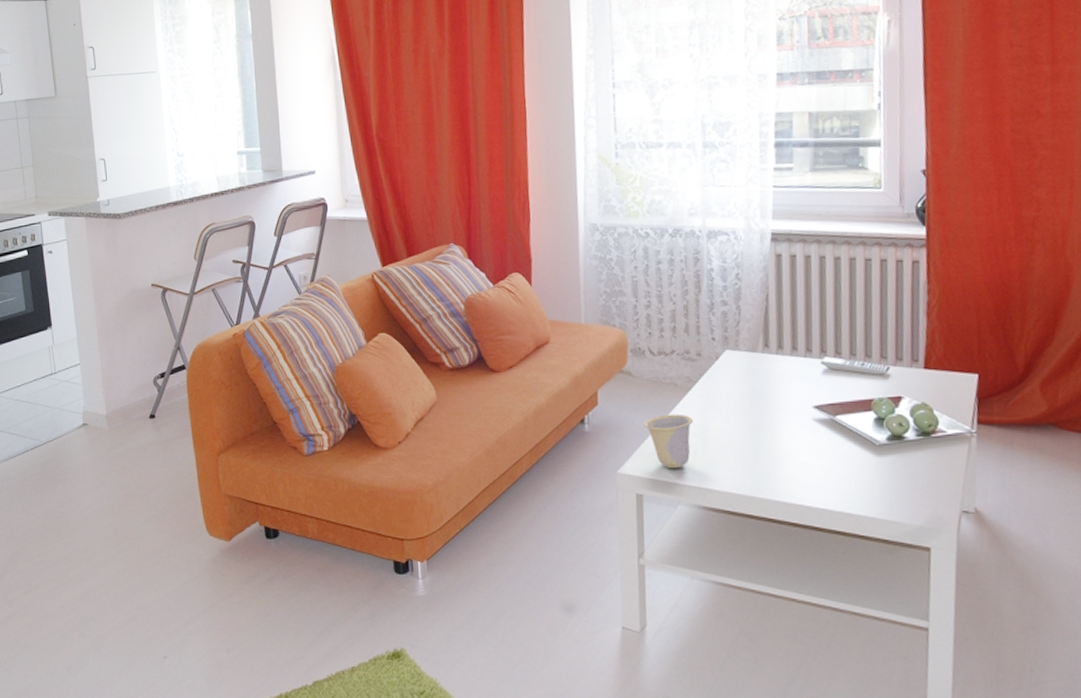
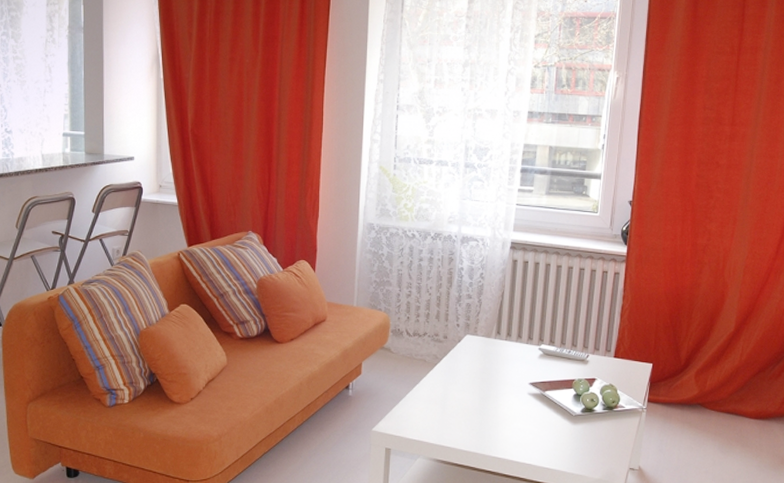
cup: present [643,414,694,469] -> none [396,384,437,429]

